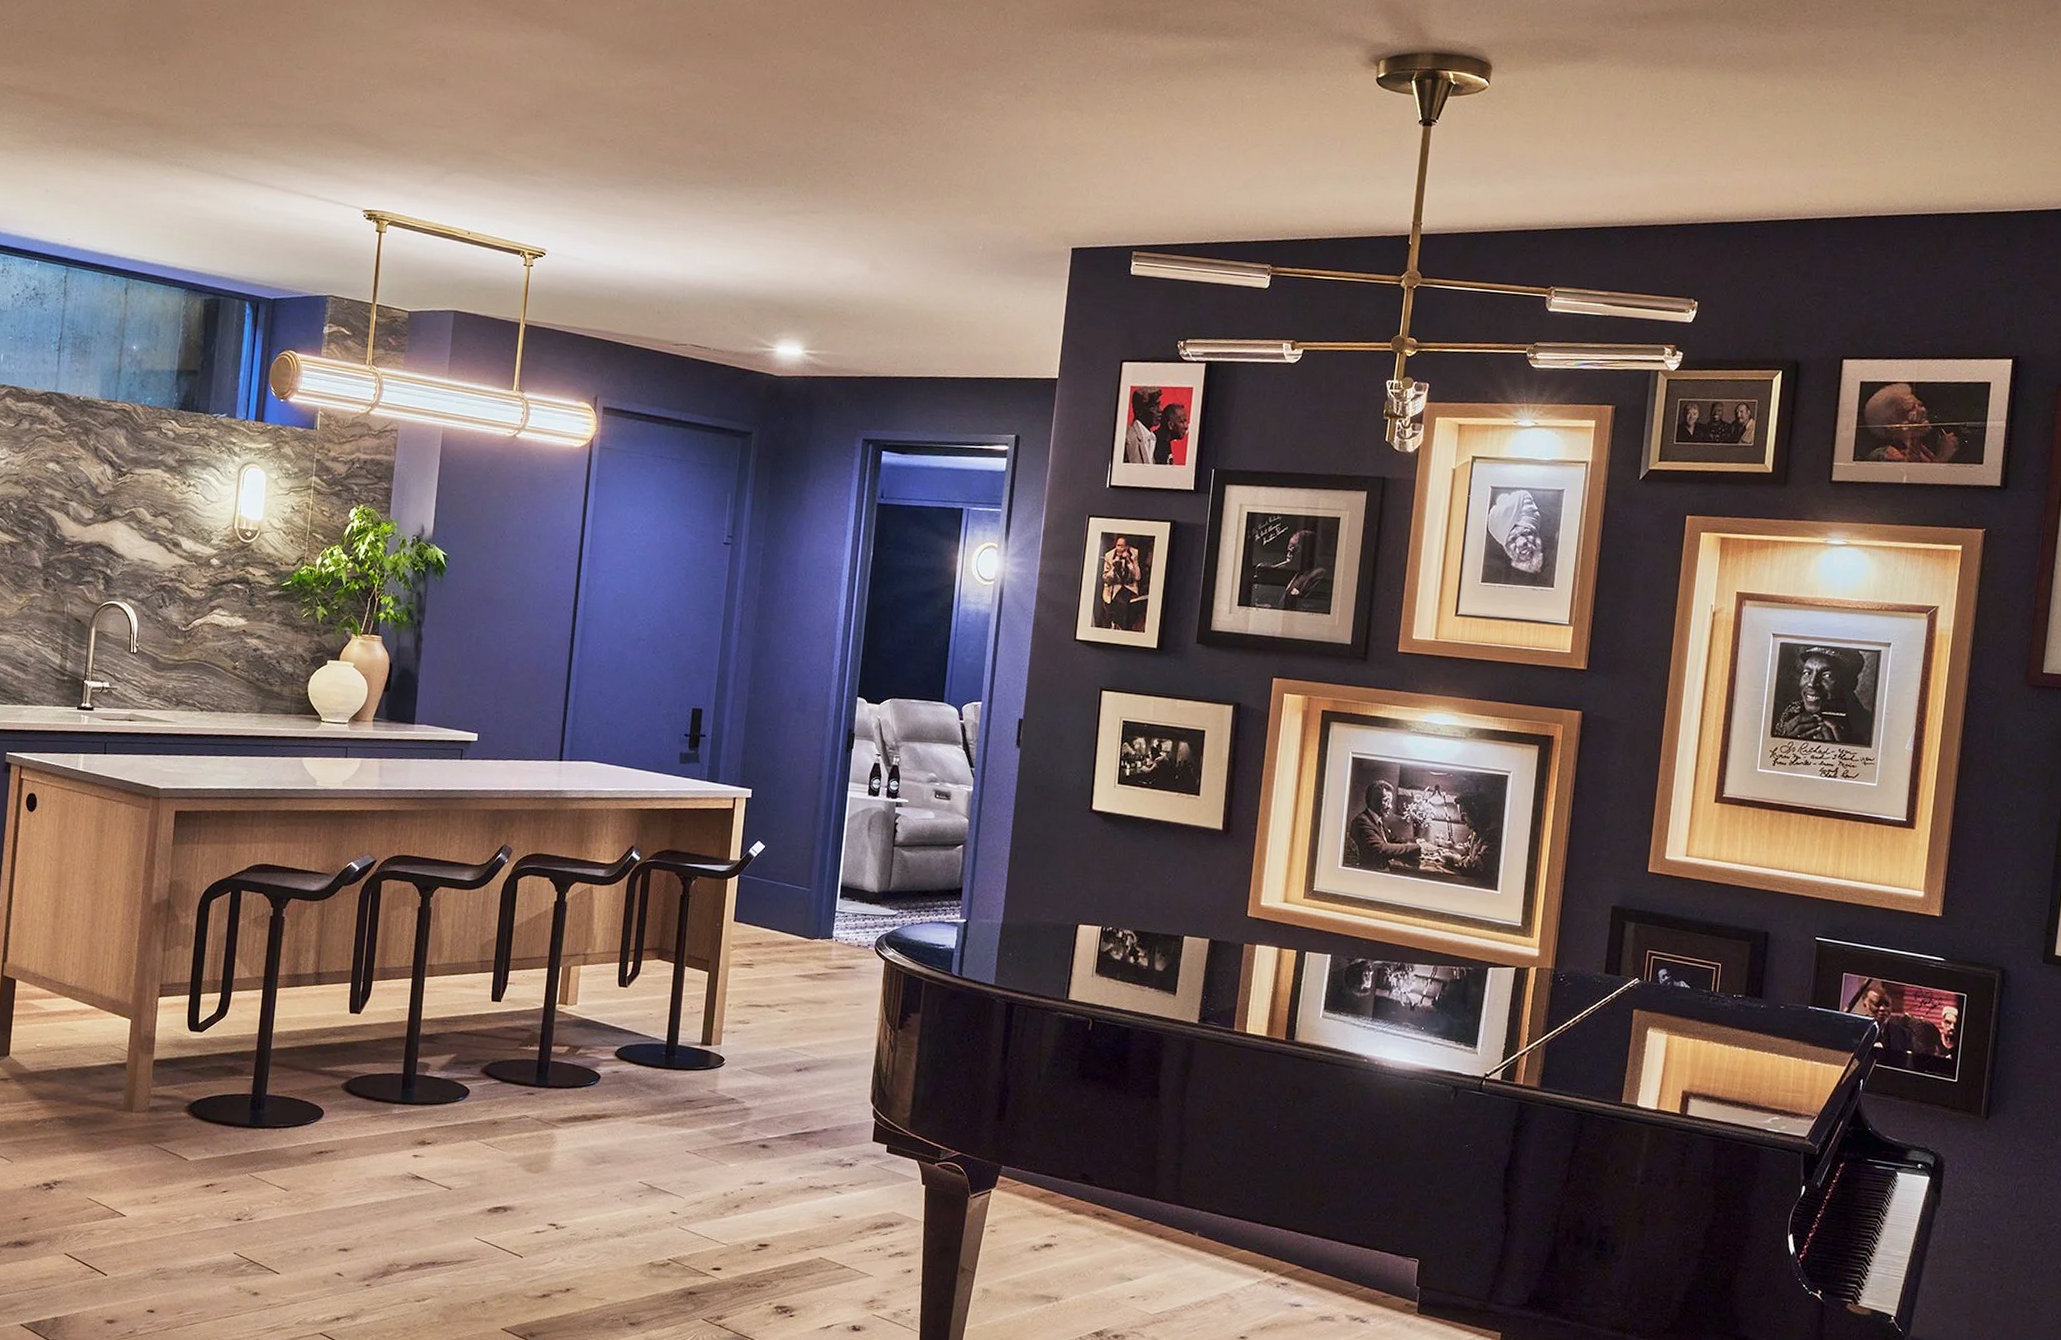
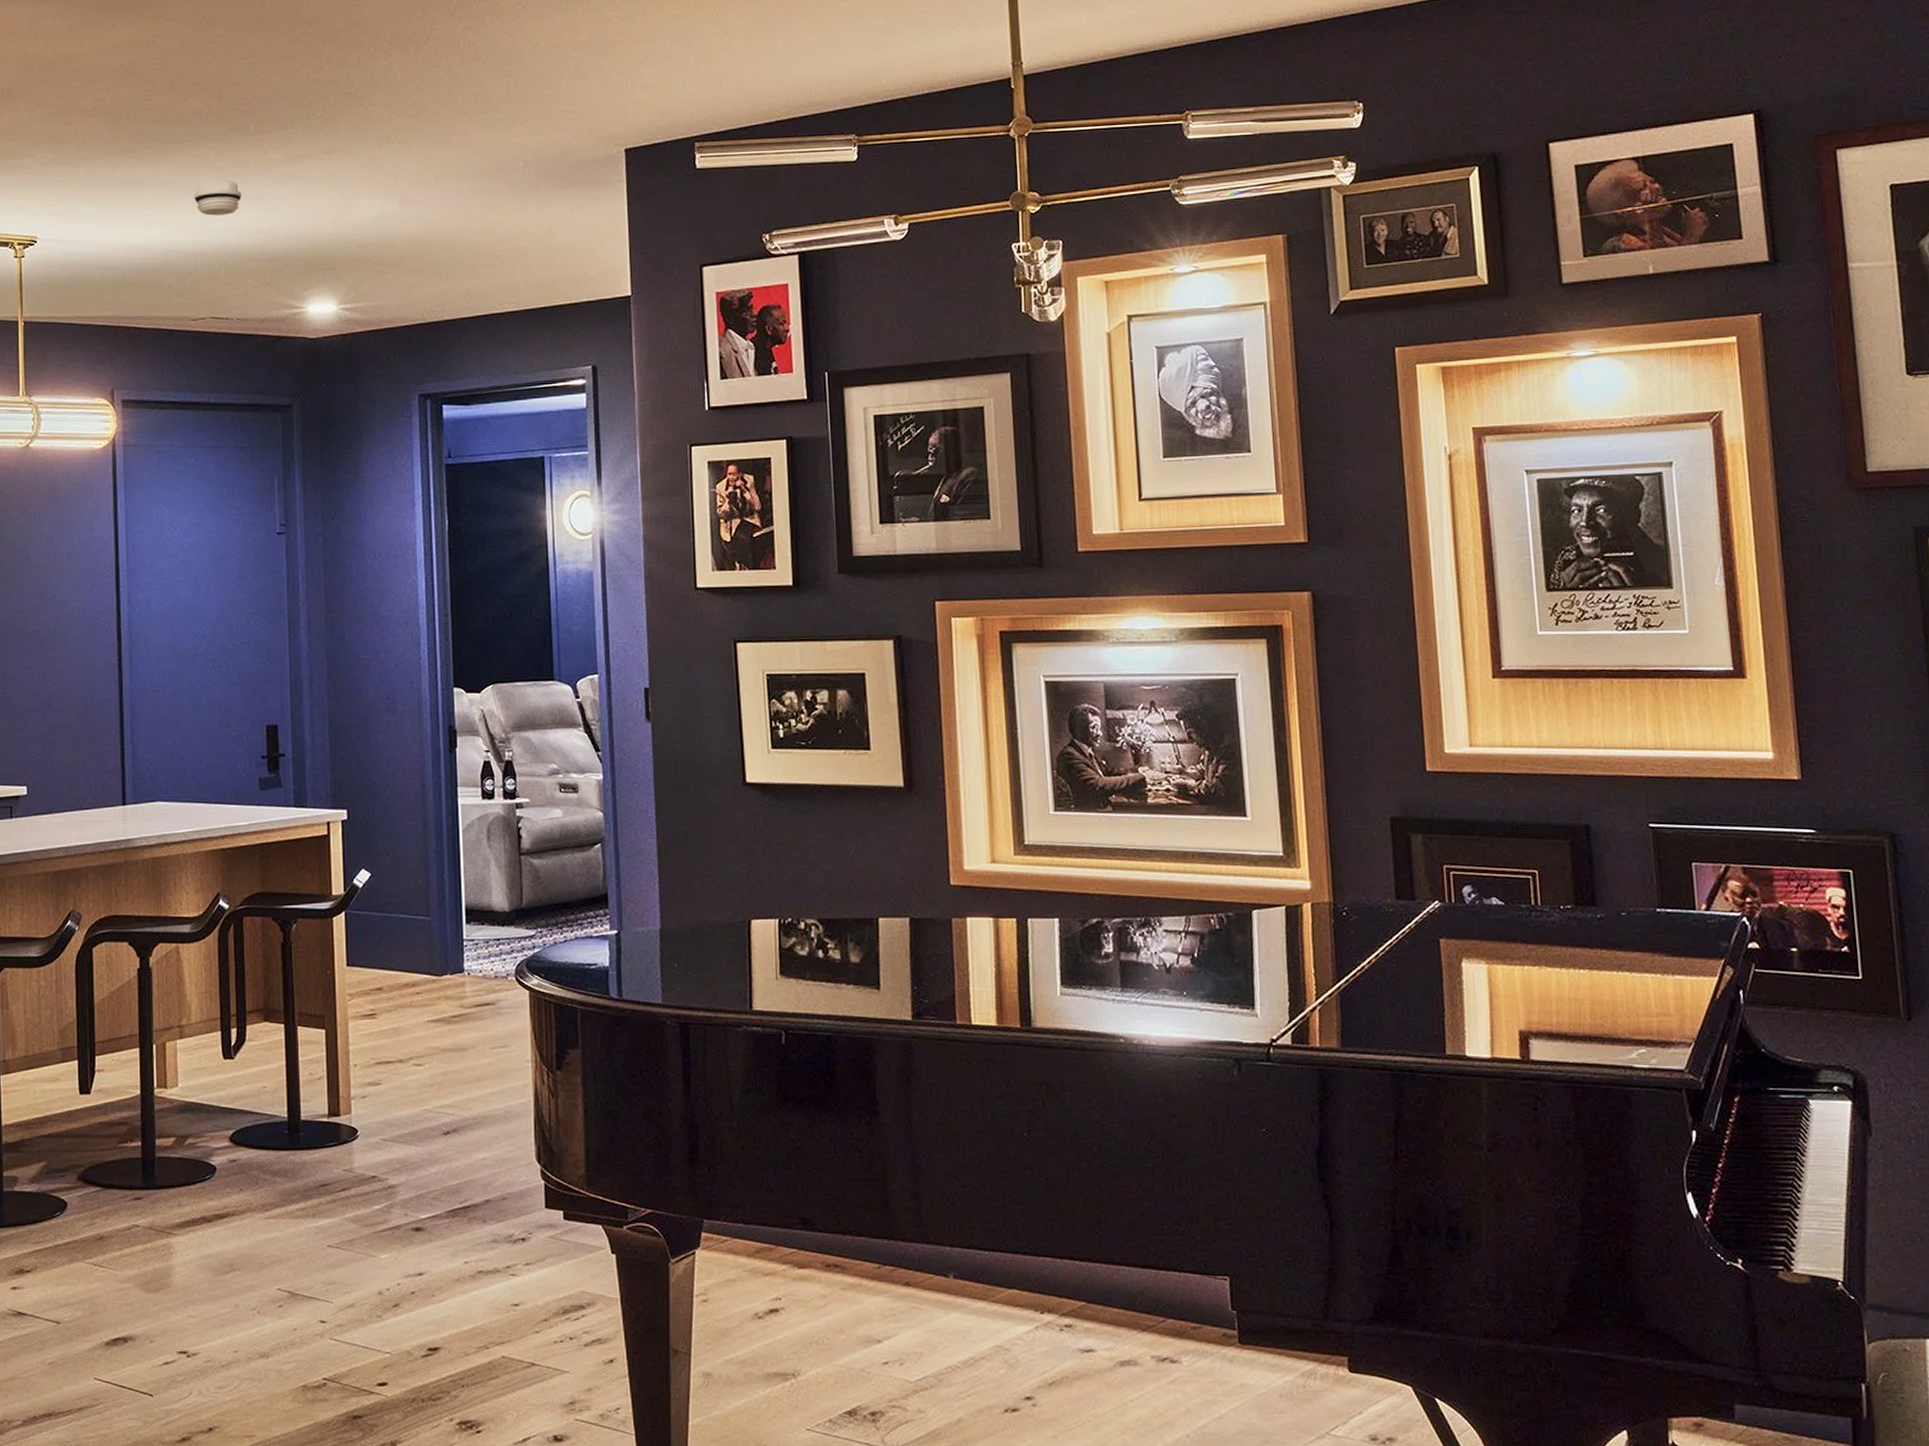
smoke detector: none [690,221,733,255] -> present [194,180,242,216]

